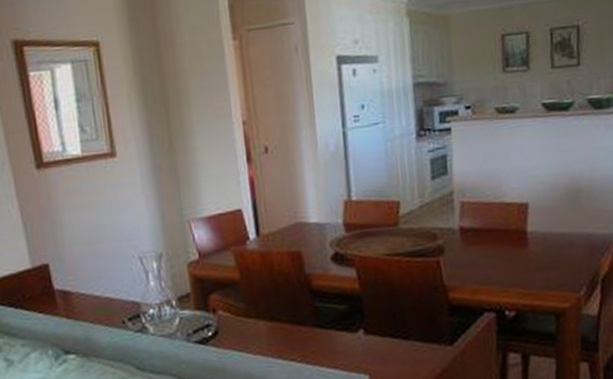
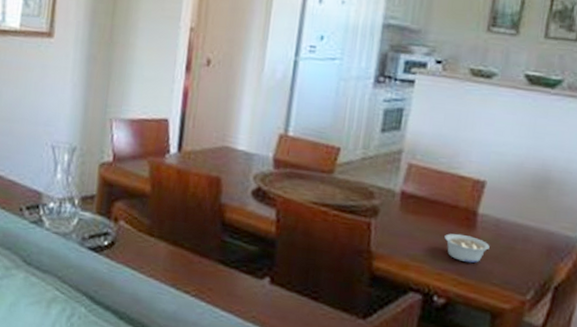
legume: none [504,252,543,276] -> present [444,233,490,263]

